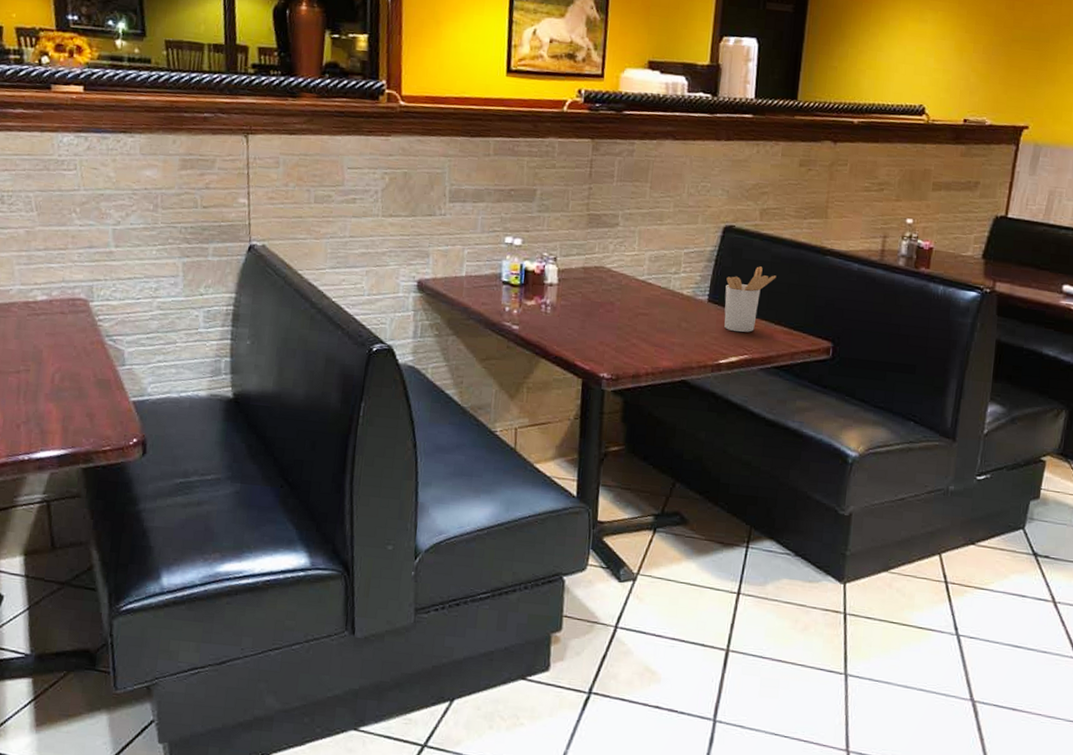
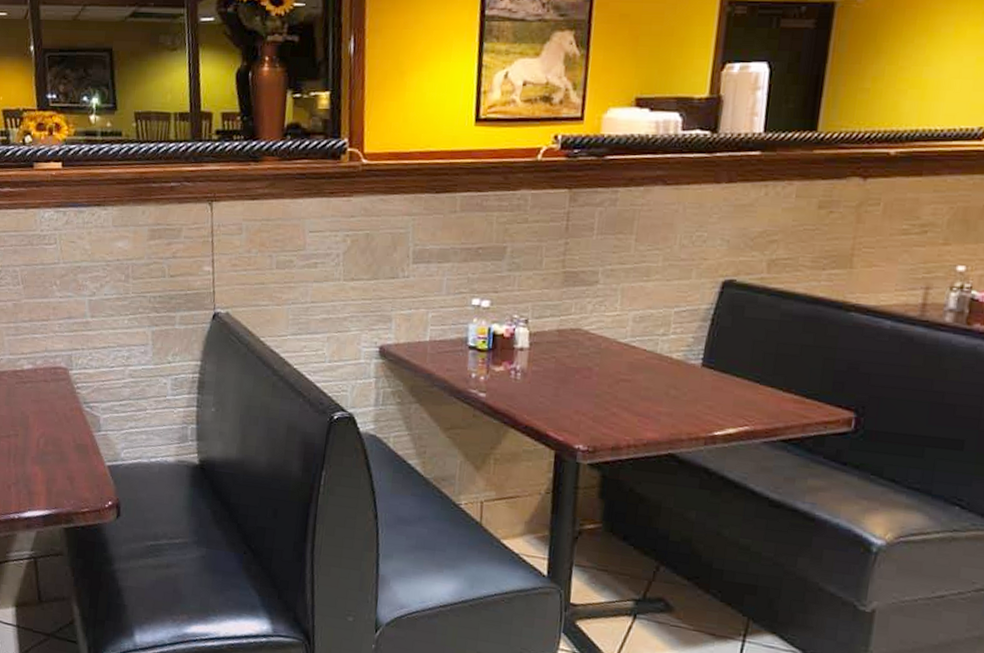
utensil holder: present [724,266,777,333] -> none [721,325,787,401]

